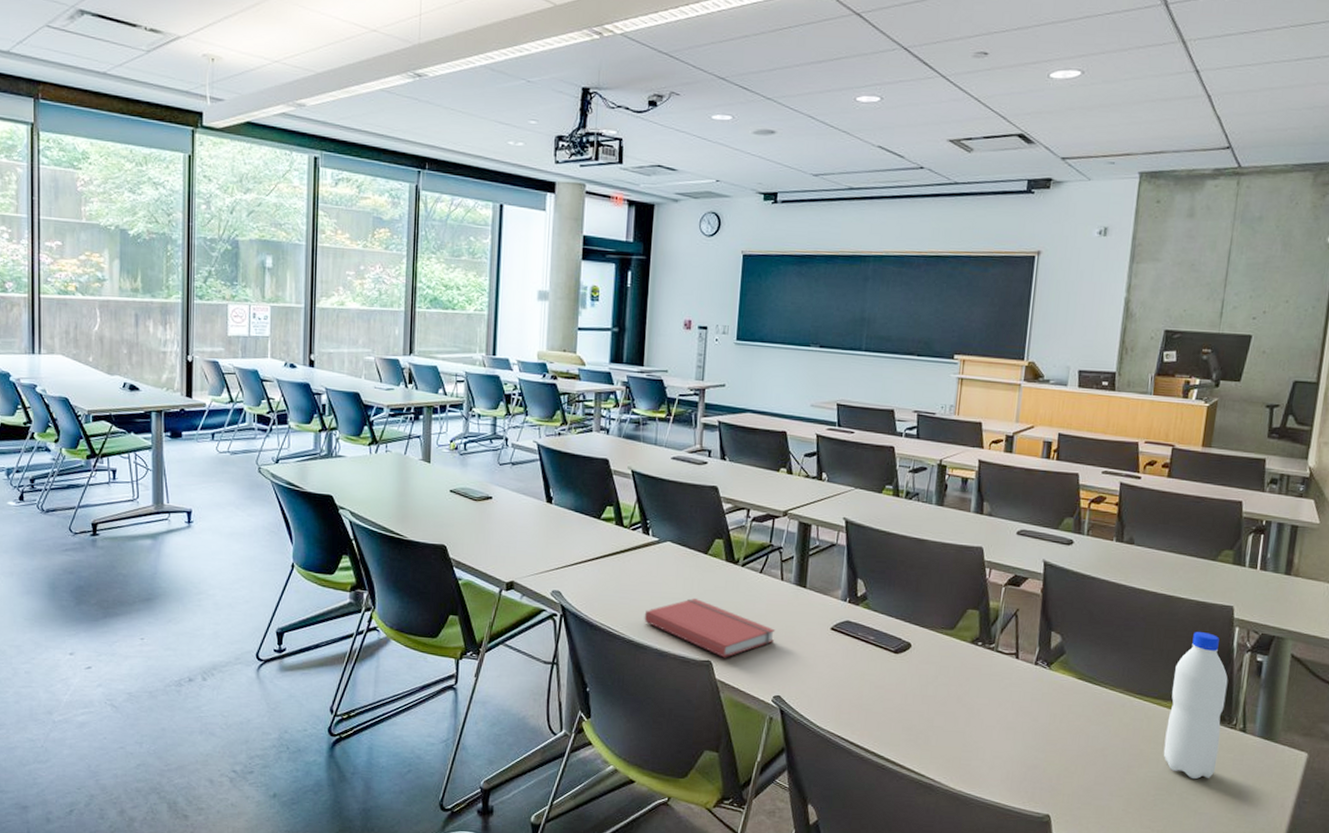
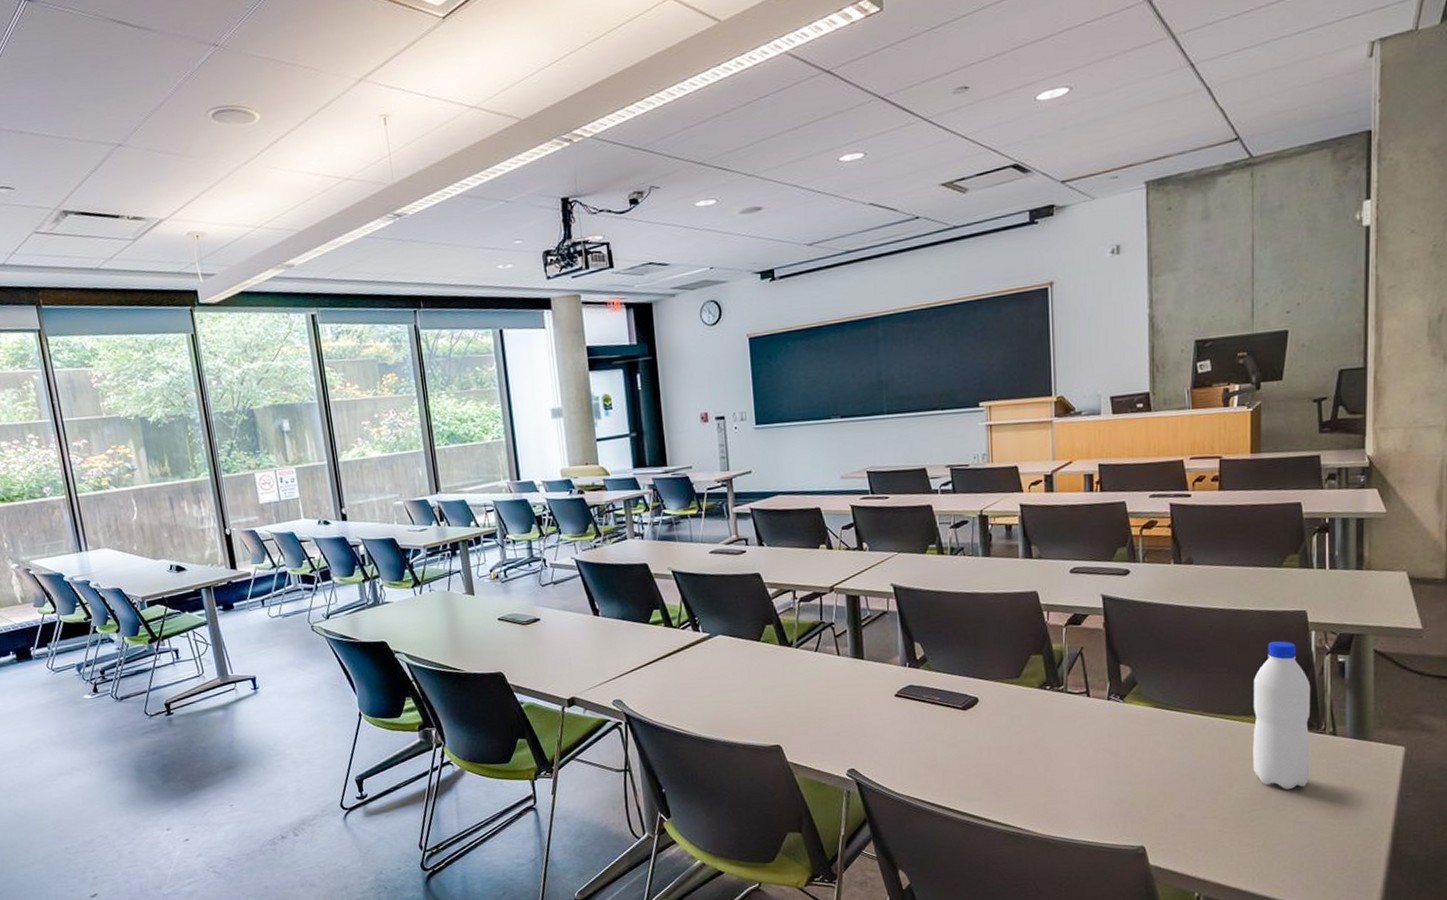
book: present [644,598,776,658] -> none [707,686,840,740]

